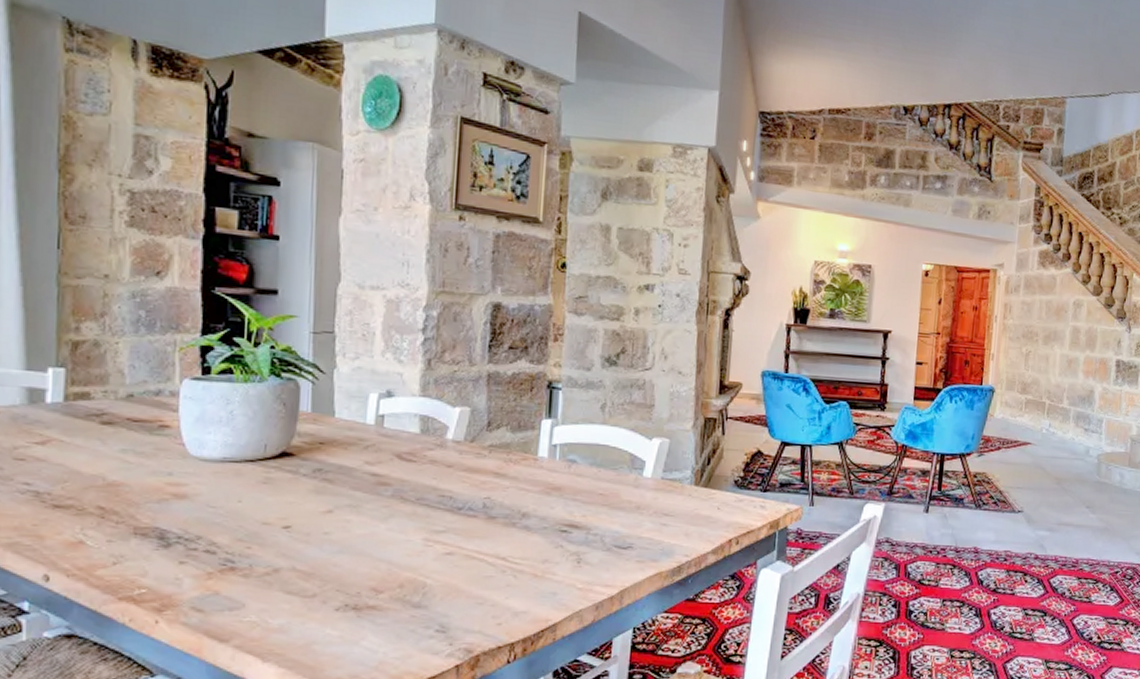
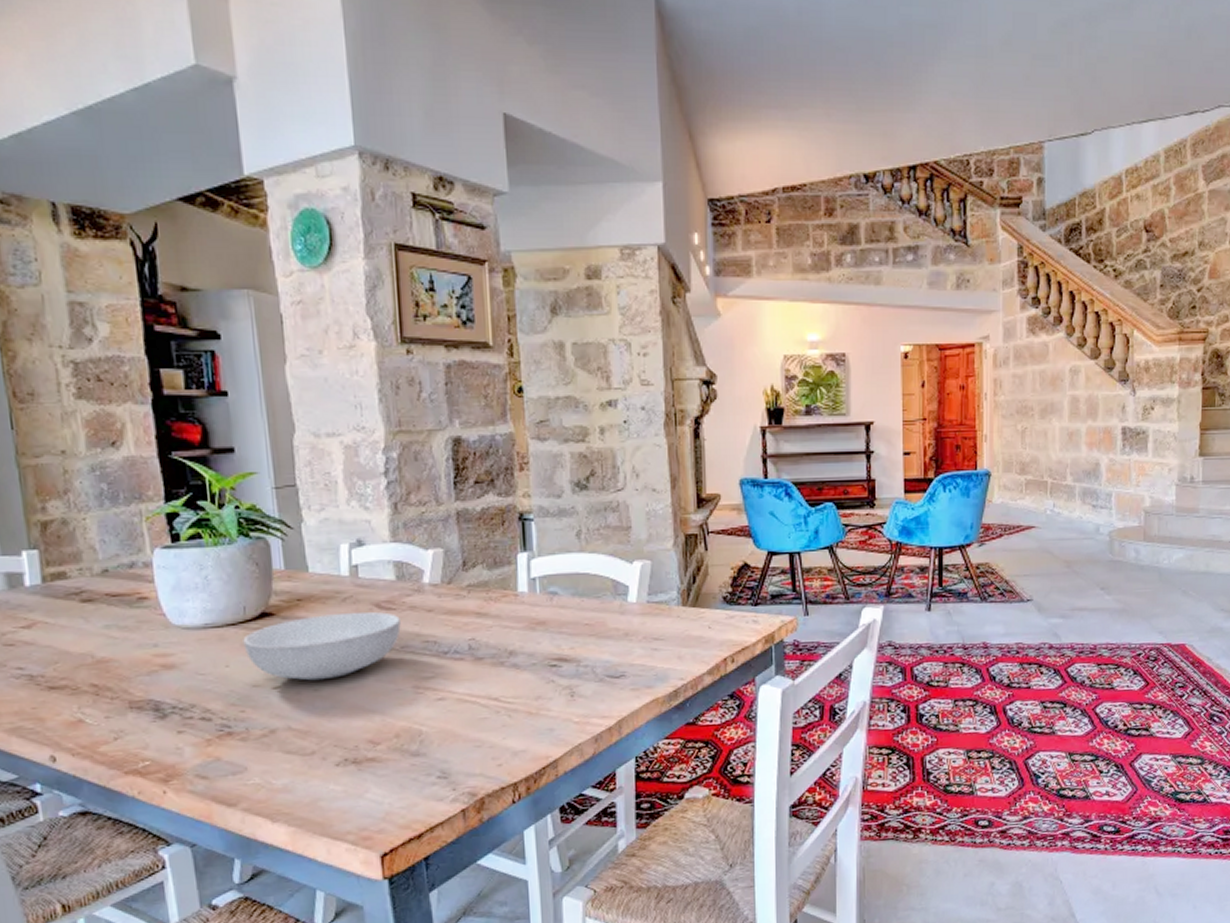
serving bowl: none [259,460,419,524] -> present [243,611,401,681]

